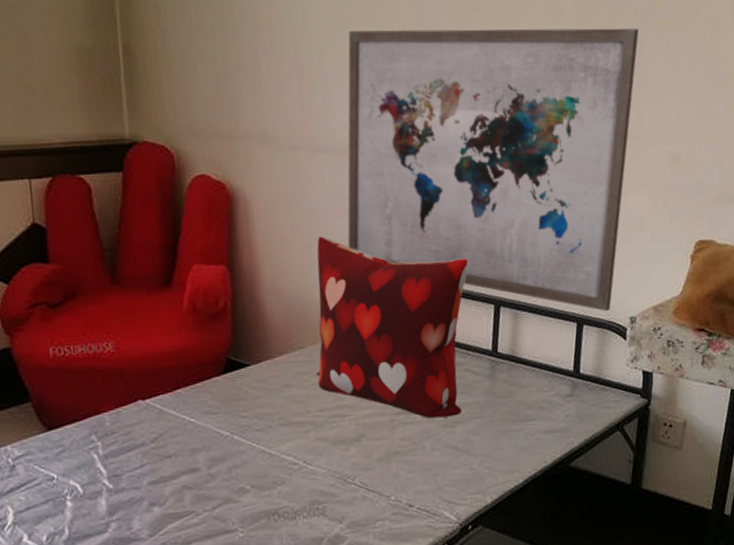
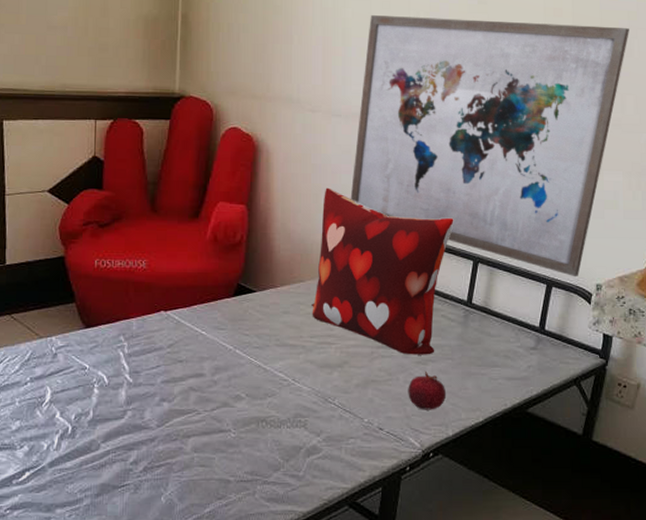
fruit: none [436,434,480,479] -> present [408,370,447,410]

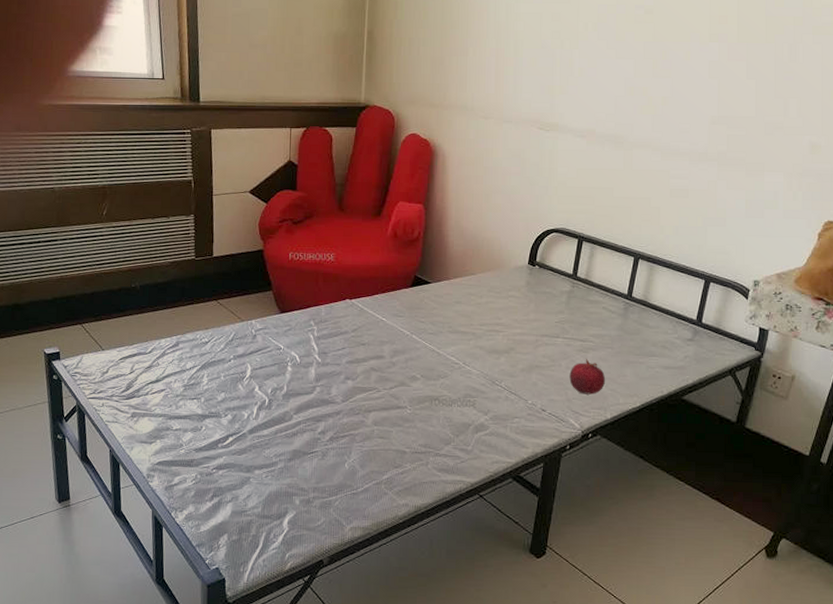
decorative pillow: present [312,187,454,355] -> none [482,188,617,344]
wall art: present [350,15,629,277] -> none [519,27,795,274]

